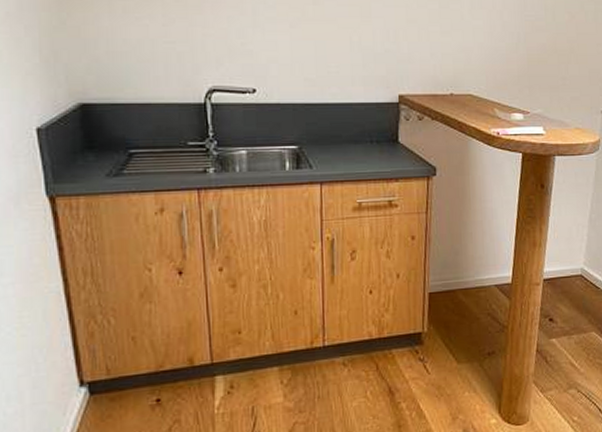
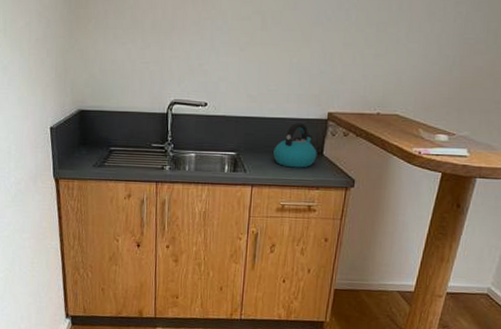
kettle: none [342,107,392,159] -> present [273,122,317,168]

